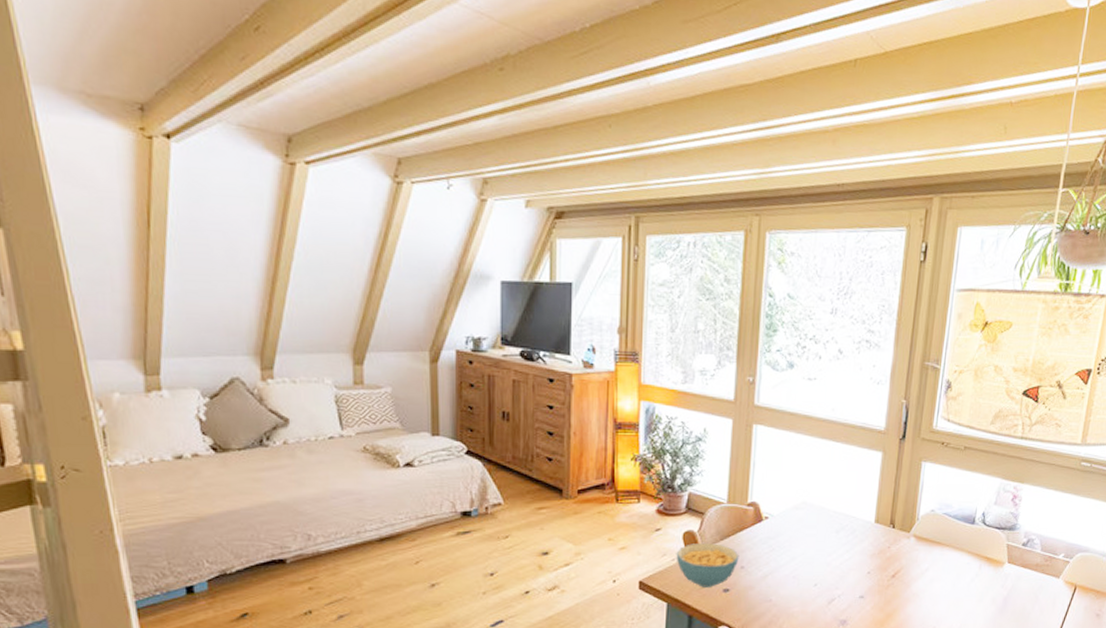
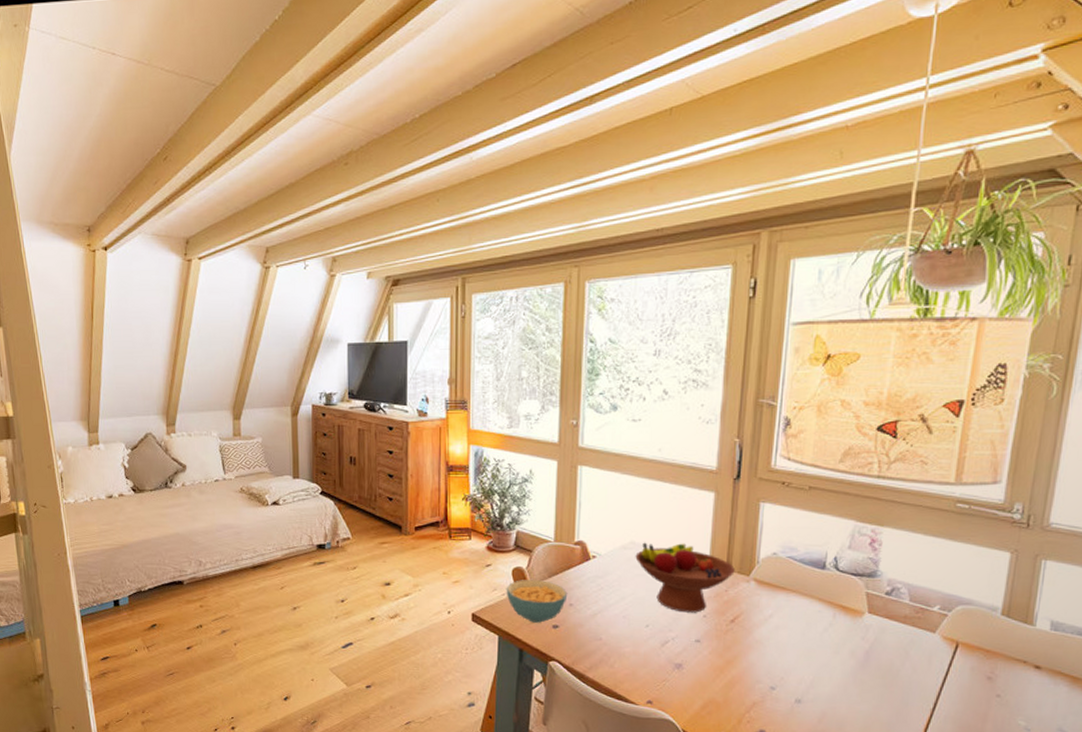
fruit bowl: none [806,502,897,570] -> present [635,542,735,613]

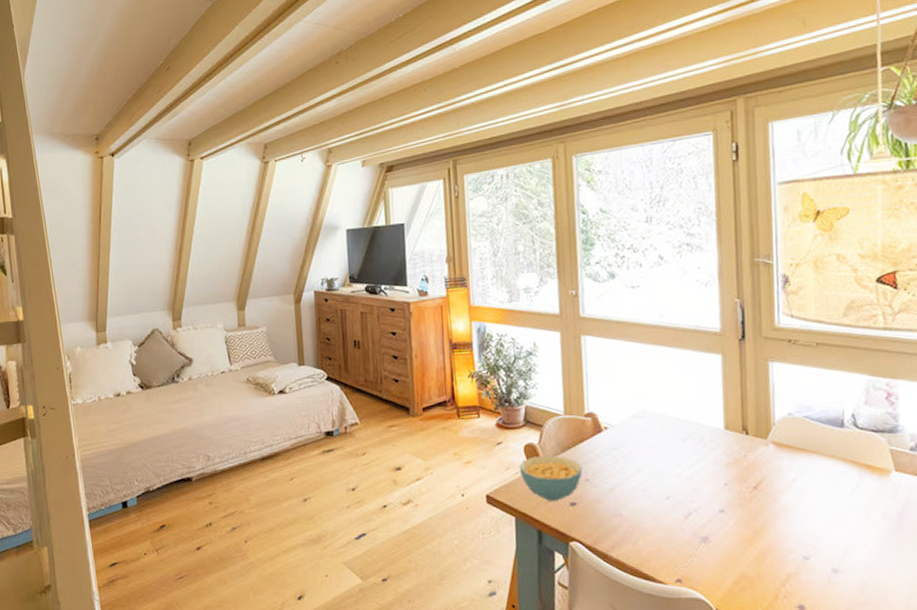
fruit bowl: present [635,542,735,613] -> none [648,408,752,482]

